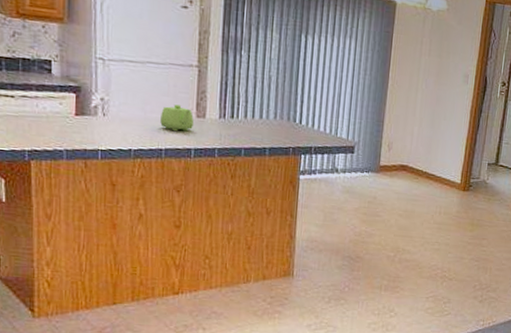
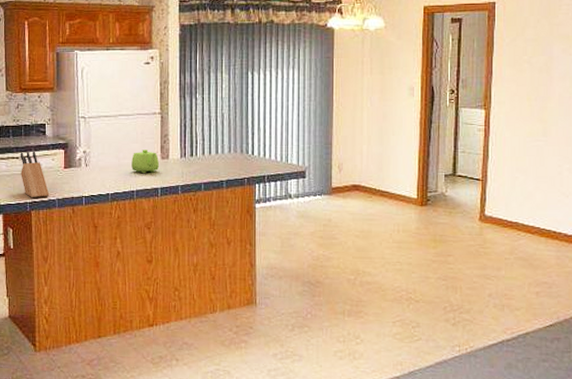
knife block: none [16,90,55,146] -> present [20,151,50,197]

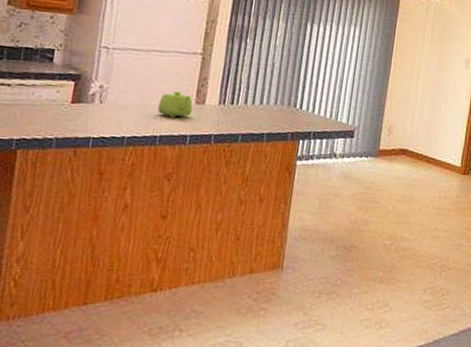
knife block: present [20,151,50,197] -> none [10,78,46,135]

